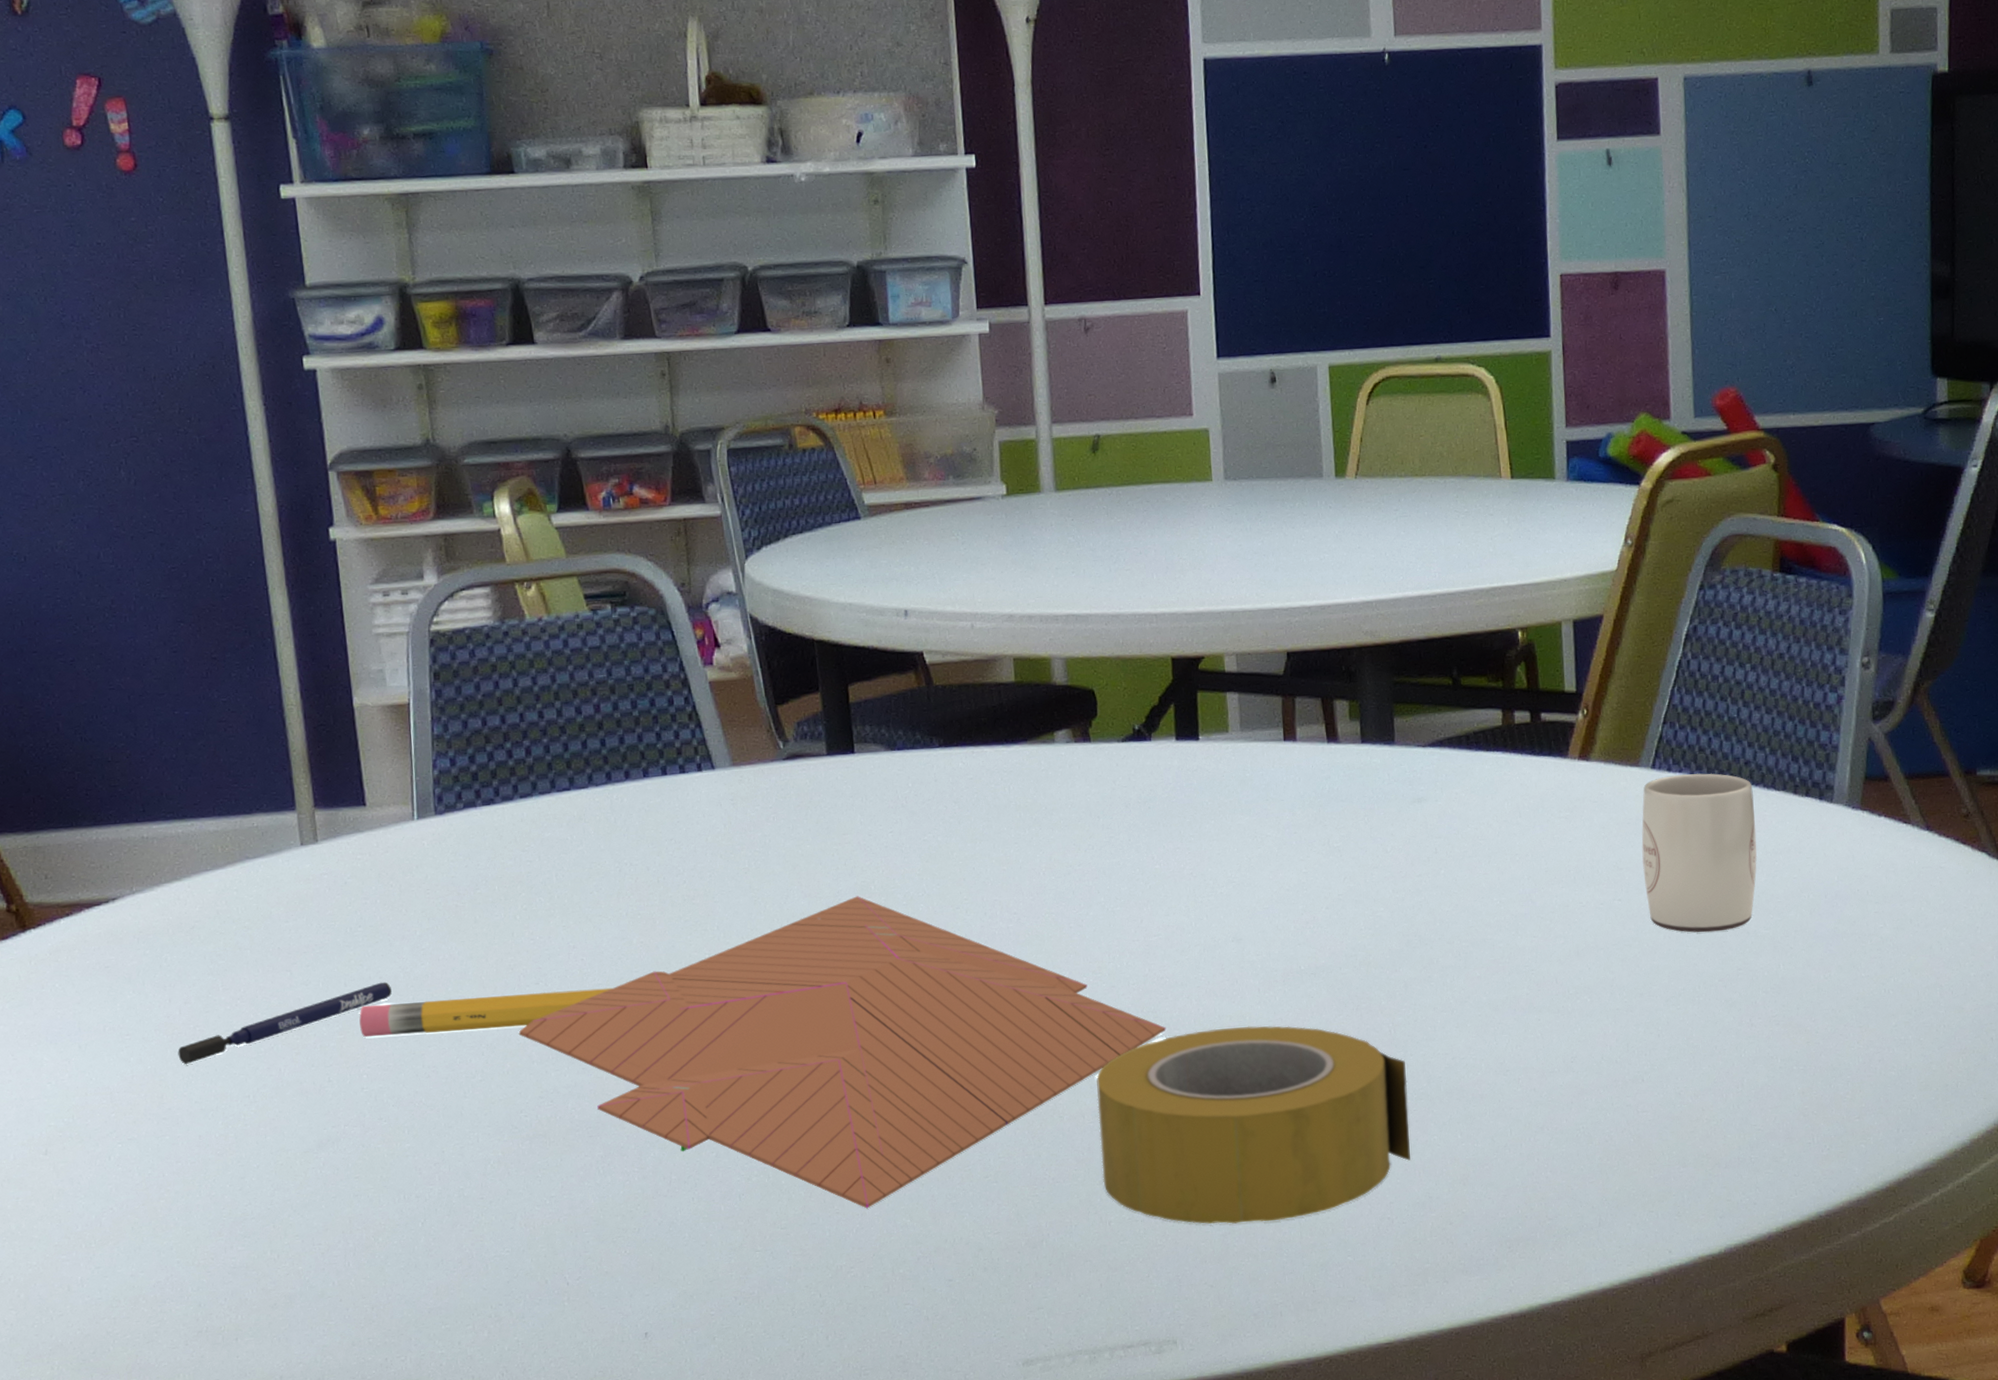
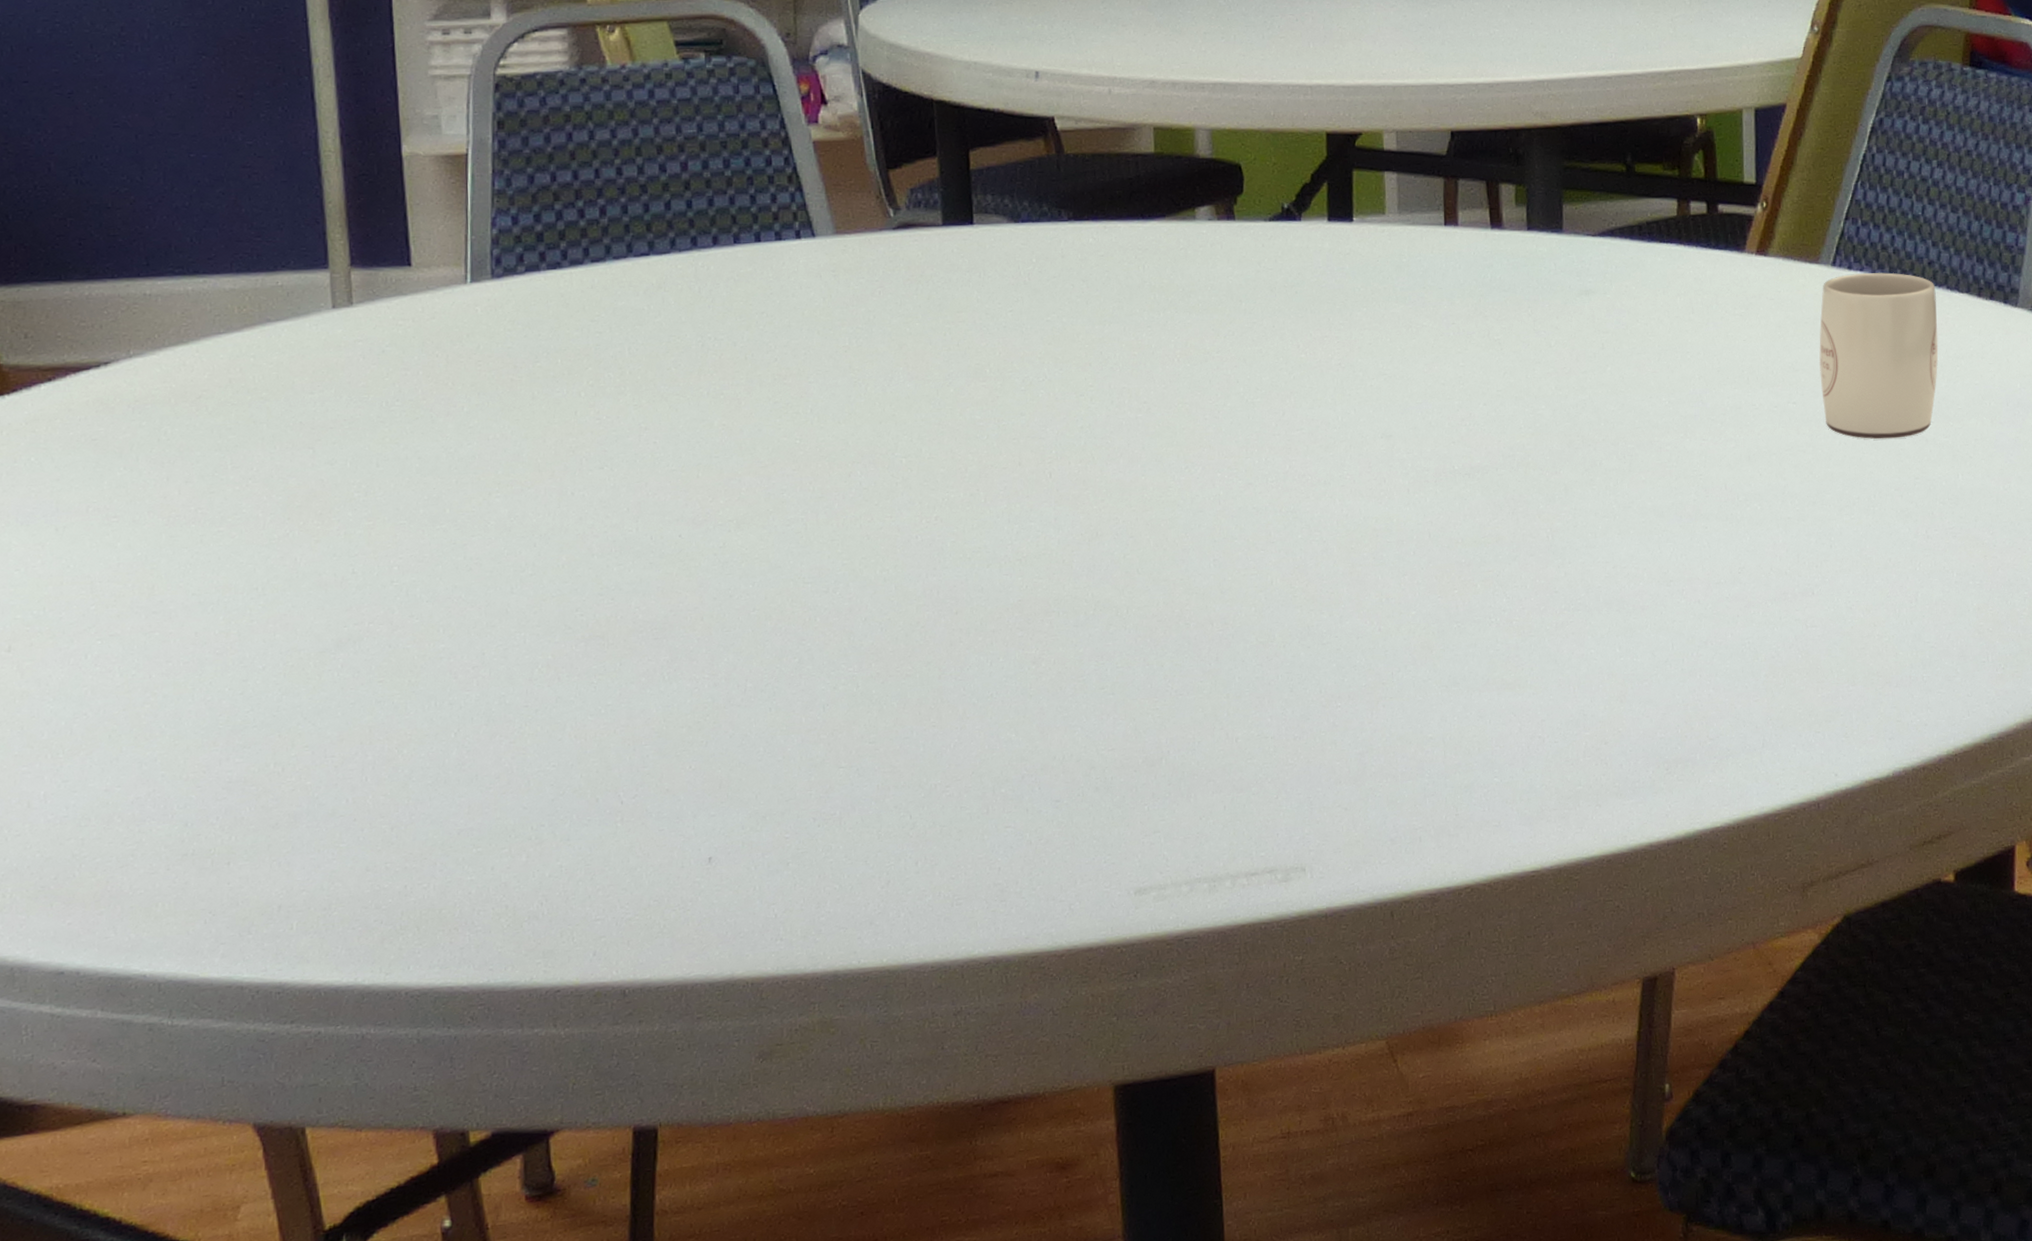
marker: present [178,982,392,1064] -> none [174,462,432,551]
pencil: present [359,987,612,1038] -> none [392,474,688,525]
papers: present [519,896,1166,1209] -> none [578,379,1306,722]
adhesive tape: present [1096,1026,1410,1224] -> none [1228,528,1565,742]

